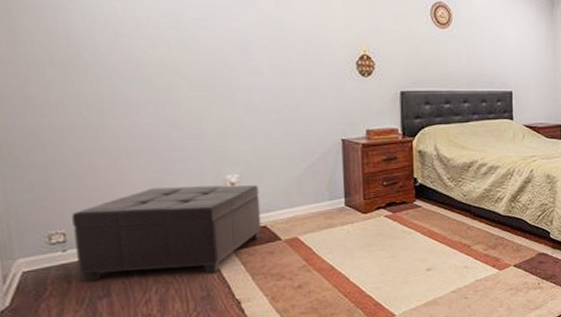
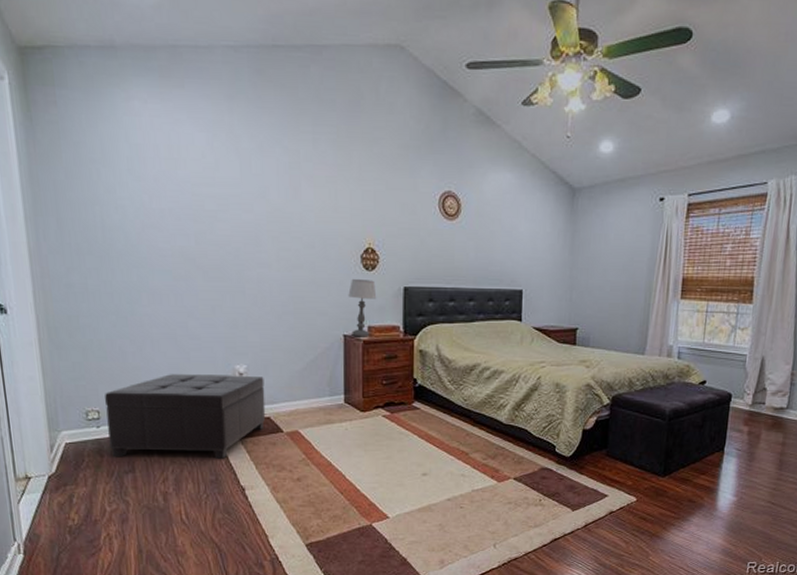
table lamp: none [345,84,374,141] -> present [348,278,377,337]

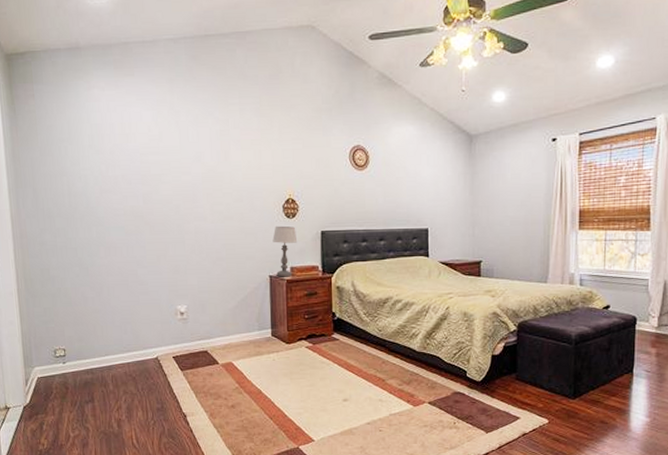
ottoman: present [105,374,266,459] -> none [70,314,204,389]

